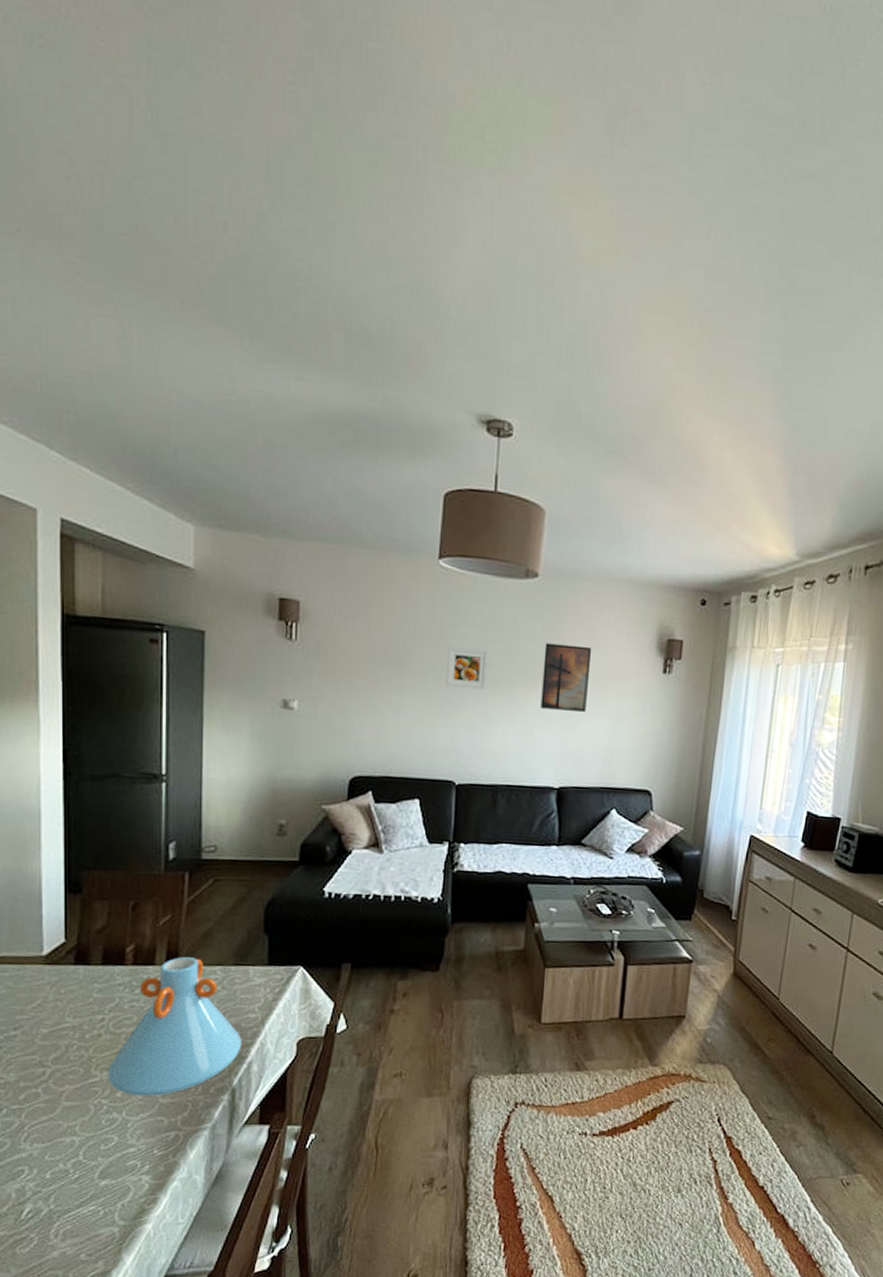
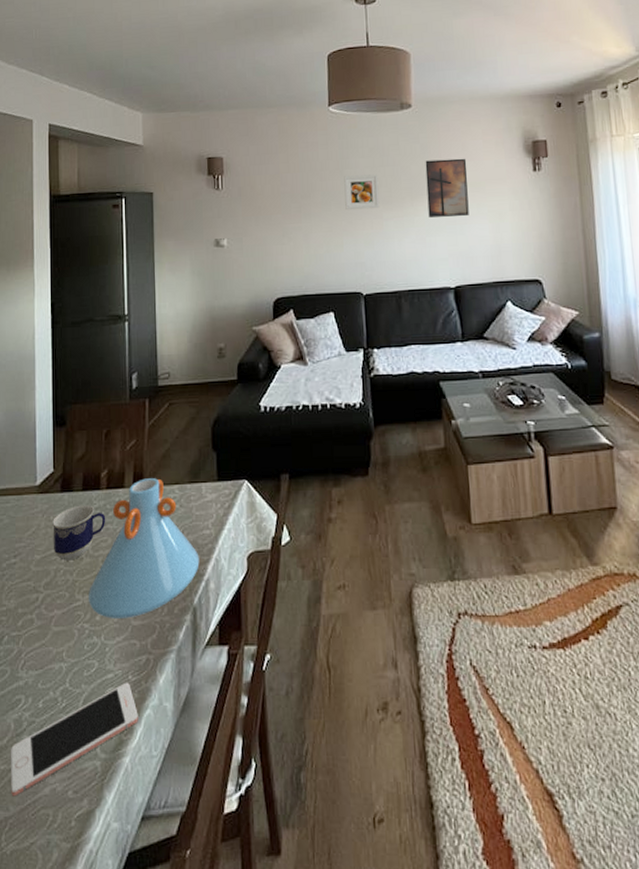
cell phone: none [11,1156,164,1260] -> present [10,682,138,797]
cup: none [64,980,131,1036] -> present [53,505,106,561]

